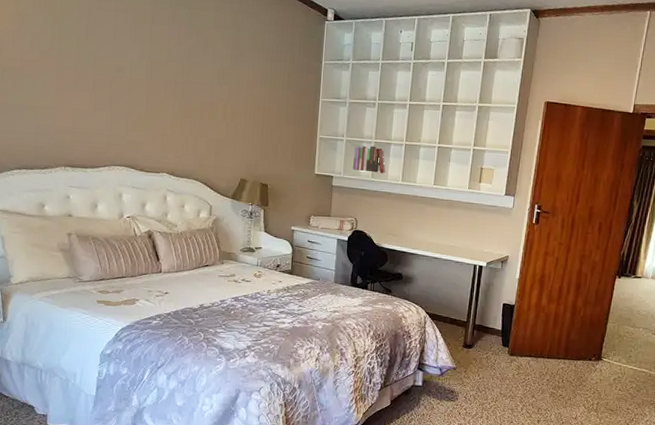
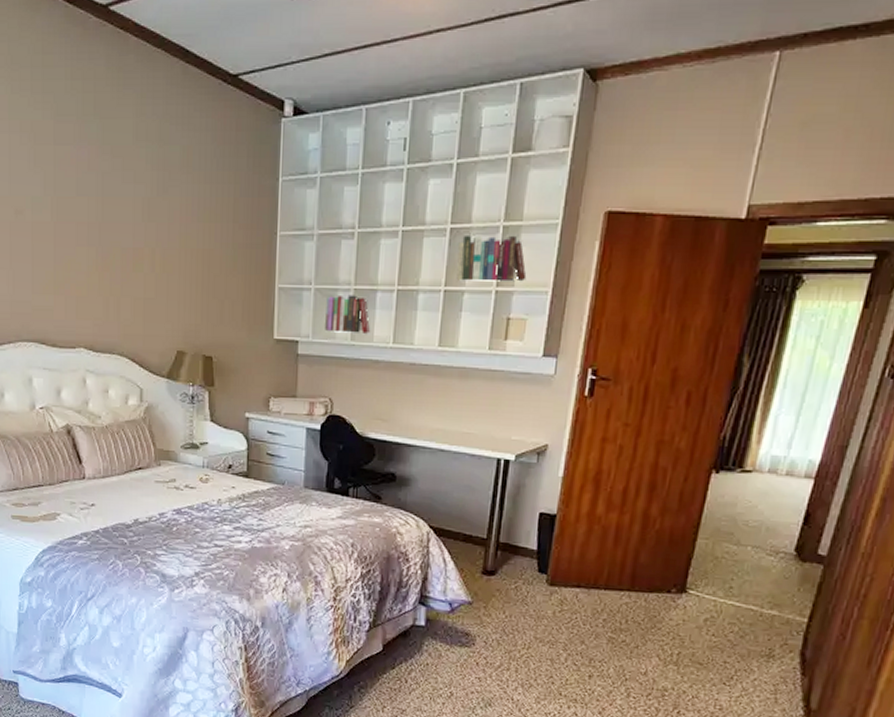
books: none [446,111,494,143] -> present [456,236,527,281]

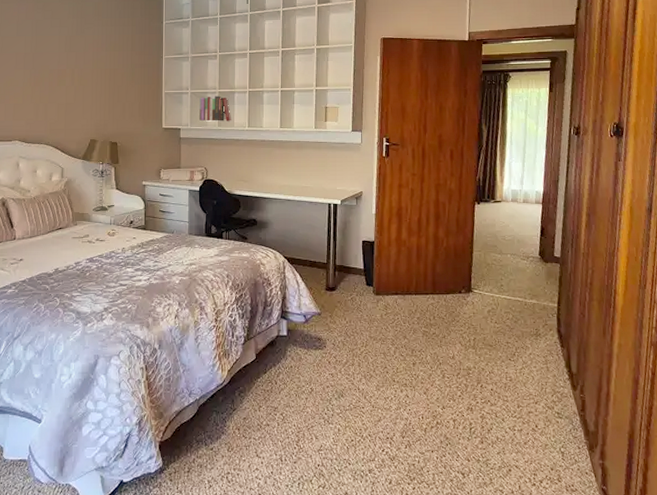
books: present [456,236,527,281] -> none [288,55,335,84]

